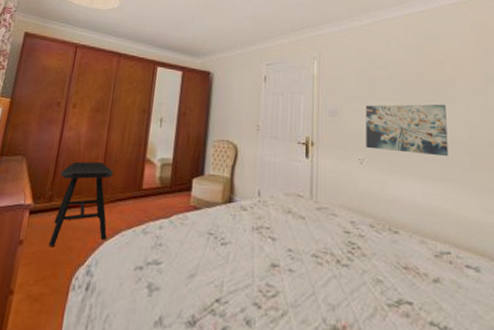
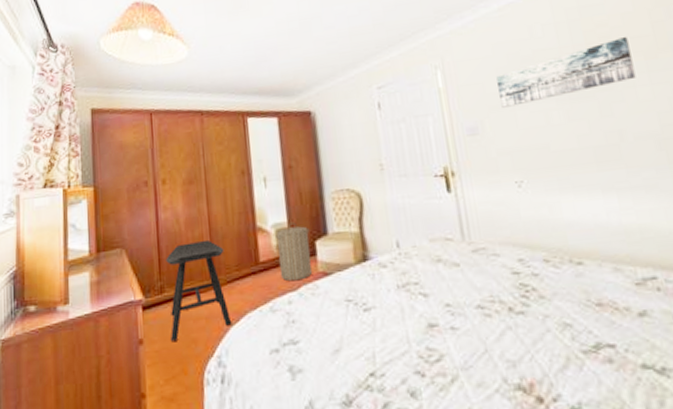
laundry hamper: none [157,160,190,210] -> present [276,222,312,282]
wall art: none [358,64,457,100] -> present [496,36,636,108]
wall art: present [365,104,449,157] -> none [513,91,635,167]

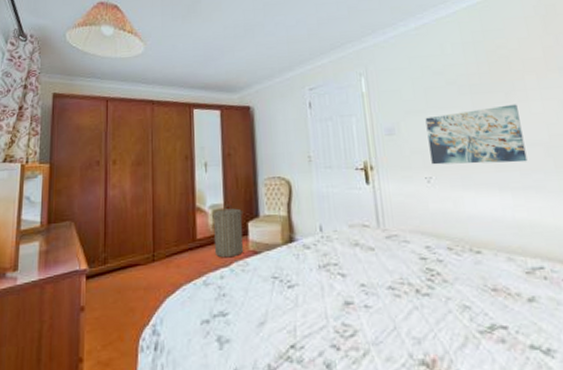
stool: present [166,239,232,341] -> none [111,216,168,309]
wall art: present [496,36,636,108] -> none [412,57,529,112]
wall art: none [513,91,635,167] -> present [425,104,528,165]

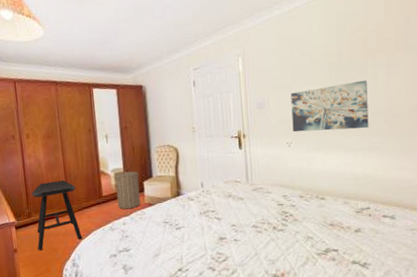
stool: none [111,216,168,309] -> present [32,179,83,250]

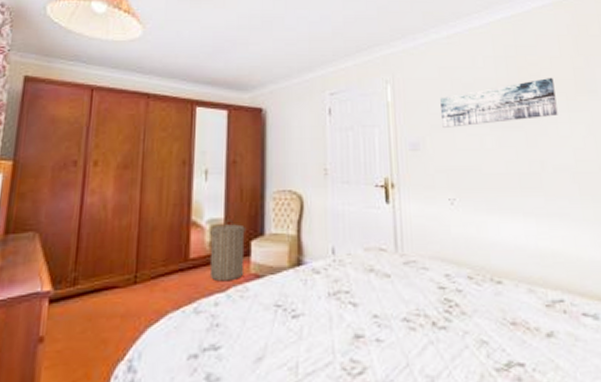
stool: present [32,179,83,250] -> none [77,230,153,340]
wall art: none [282,38,378,89] -> present [440,77,558,128]
wall art: present [290,80,369,132] -> none [452,125,553,188]

